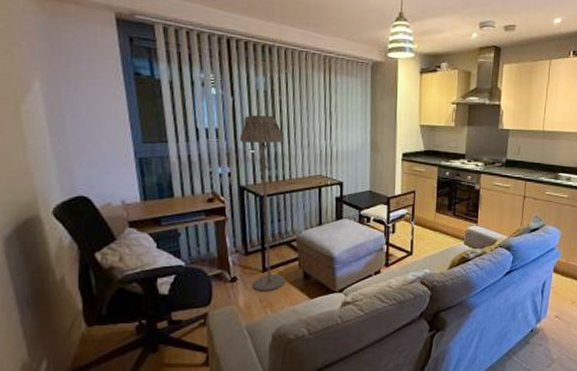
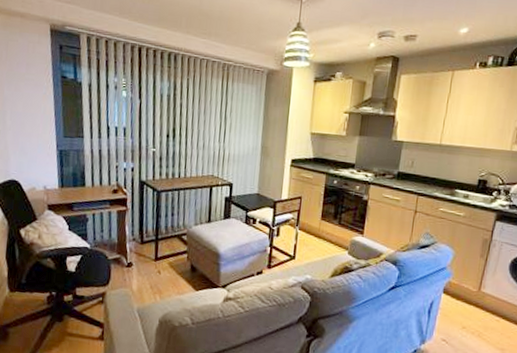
floor lamp: present [239,115,286,292] -> none [143,116,183,280]

